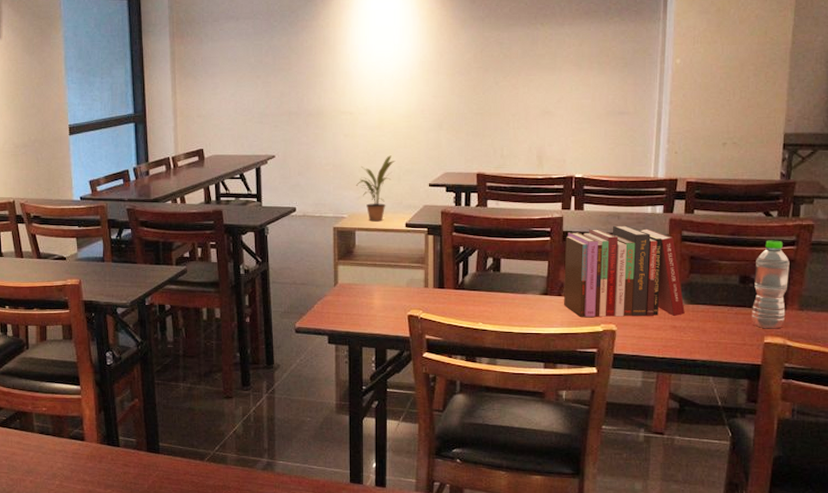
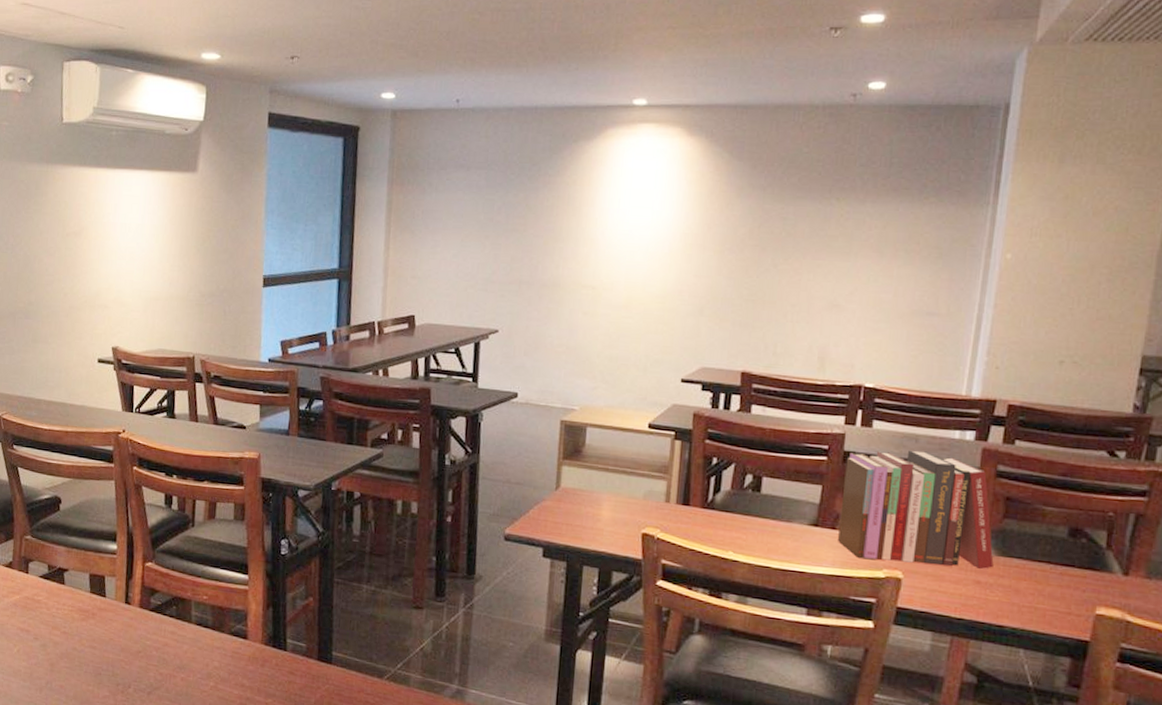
potted plant: present [355,155,396,222] -> none [591,341,643,419]
water bottle: present [751,240,790,329] -> none [1080,486,1138,599]

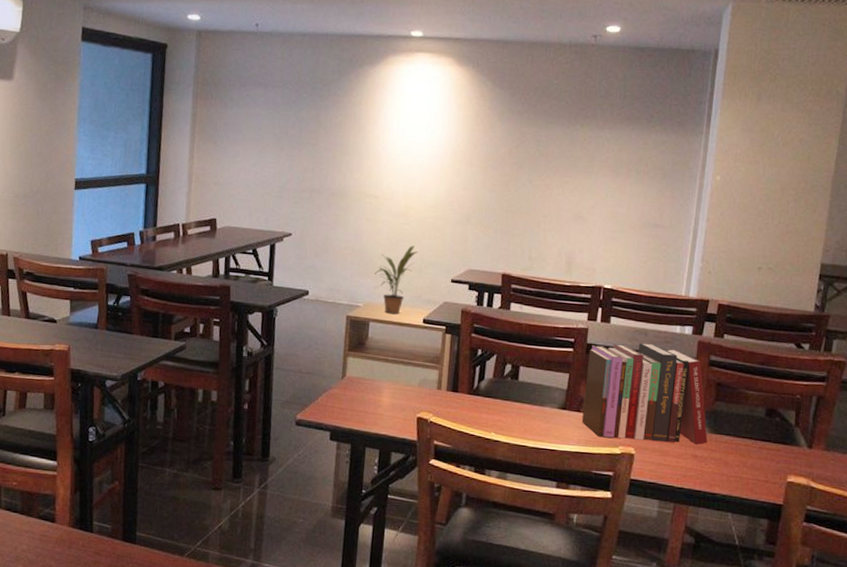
potted plant: none [591,341,643,419] -> present [374,245,419,315]

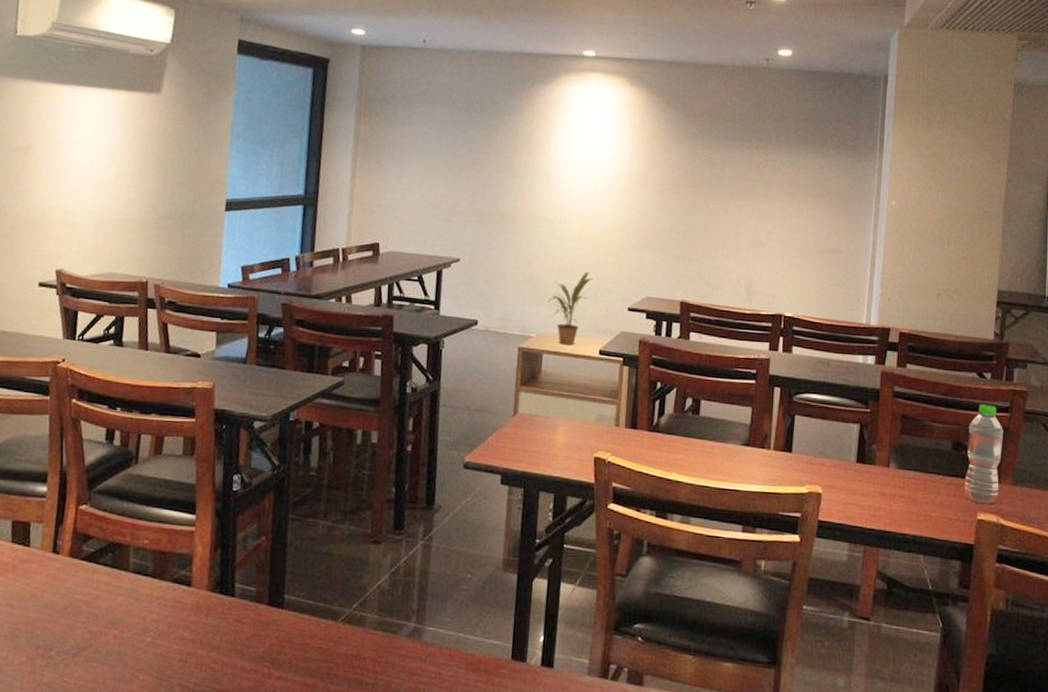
books: present [582,342,708,445] -> none [767,373,895,481]
water bottle: none [775,373,819,468] -> present [963,404,1003,505]

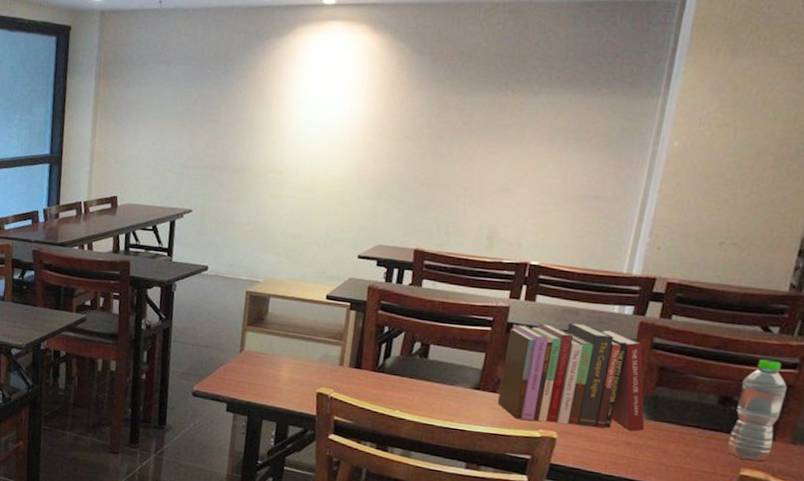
potted plant: present [547,271,594,346] -> none [276,221,324,290]
books: none [767,373,895,481] -> present [498,322,645,432]

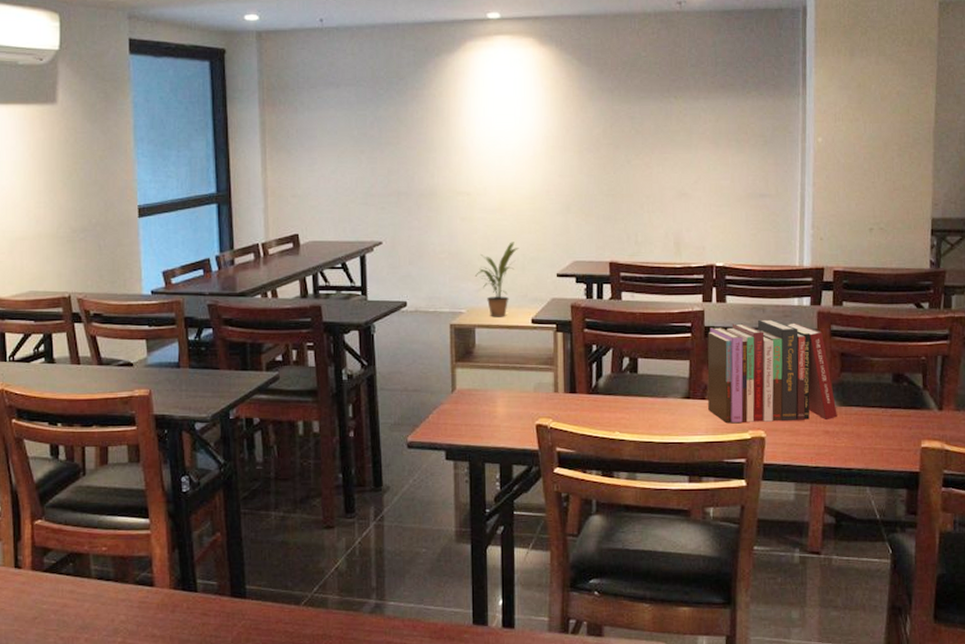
potted plant: none [276,221,324,290] -> present [474,242,519,317]
water bottle: present [726,359,787,462] -> none [906,334,944,432]

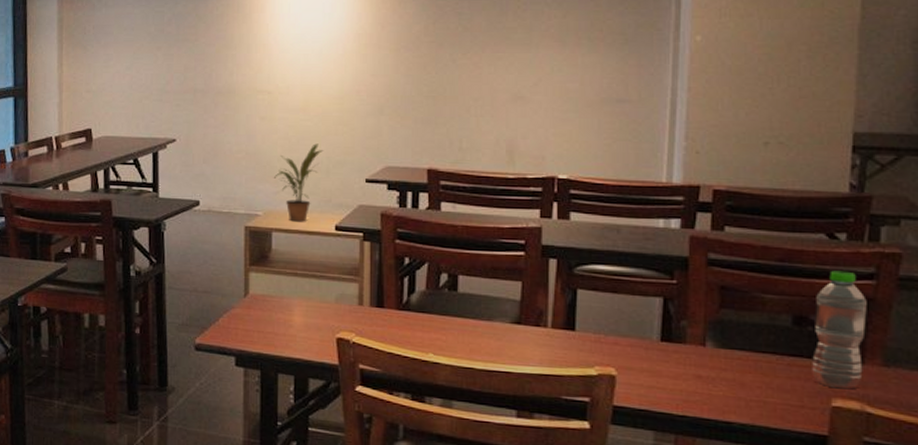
books: present [707,319,837,424] -> none [544,241,714,362]
water bottle: none [906,334,944,432] -> present [810,270,867,390]

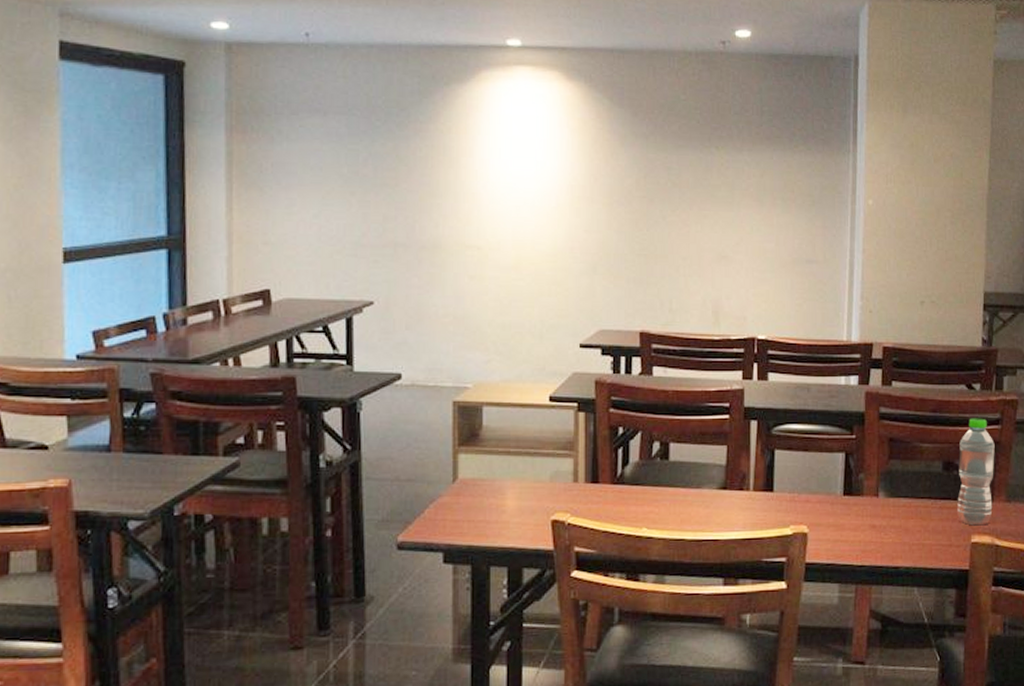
potted plant: present [273,143,324,222] -> none [483,305,537,394]

